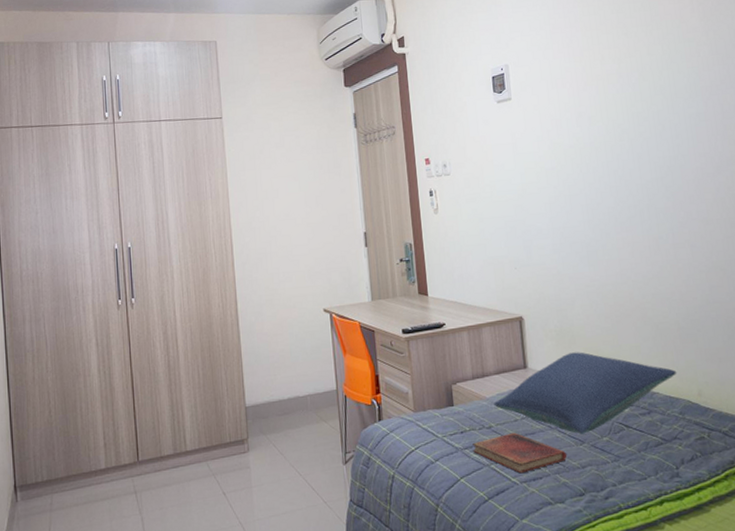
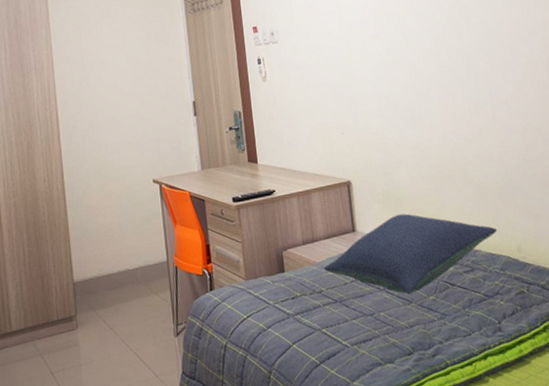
diary: present [472,432,567,474] -> none [304,295,396,336]

